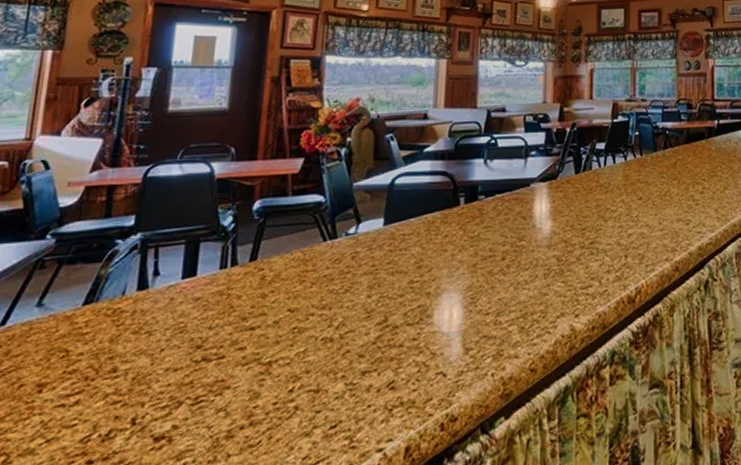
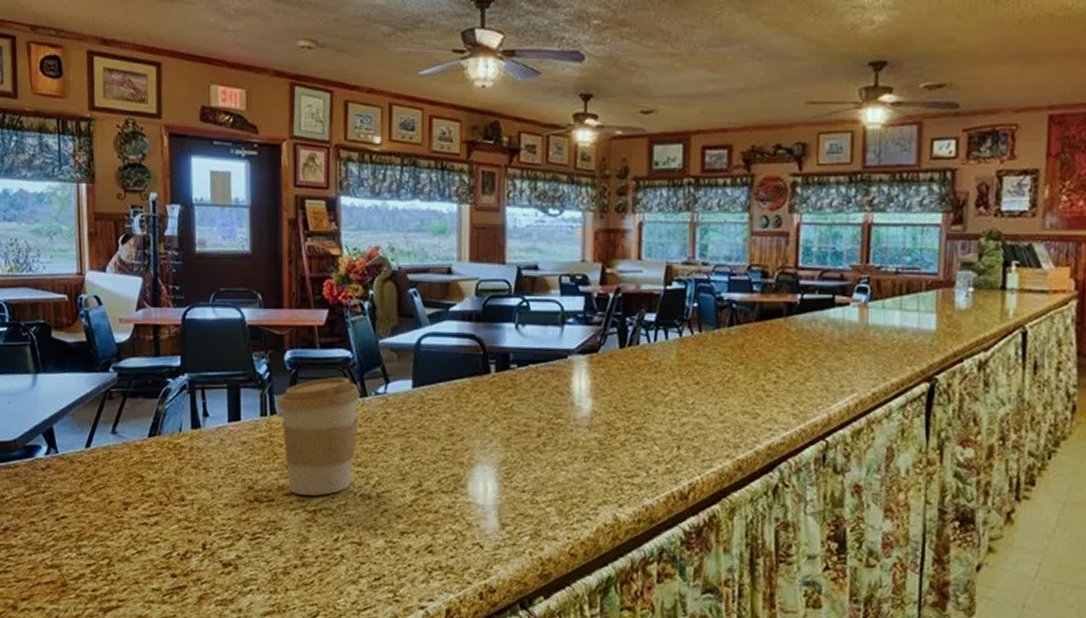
coffee cup: none [239,221,331,347] -> present [277,377,361,496]

